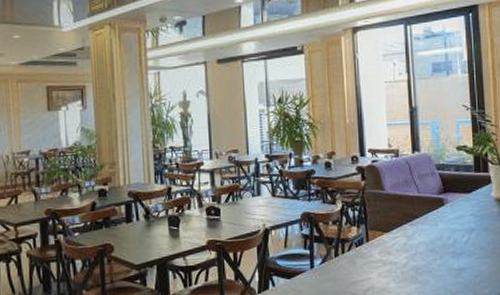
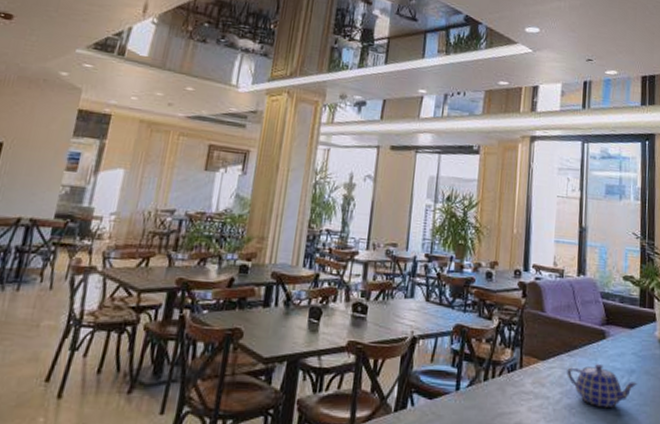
teapot: none [410,227,478,264] -> present [567,363,638,408]

